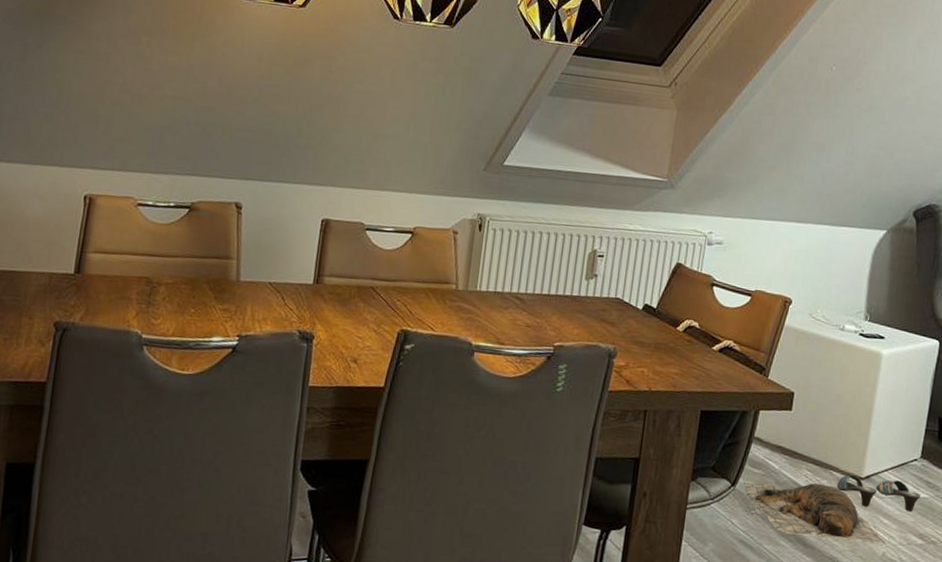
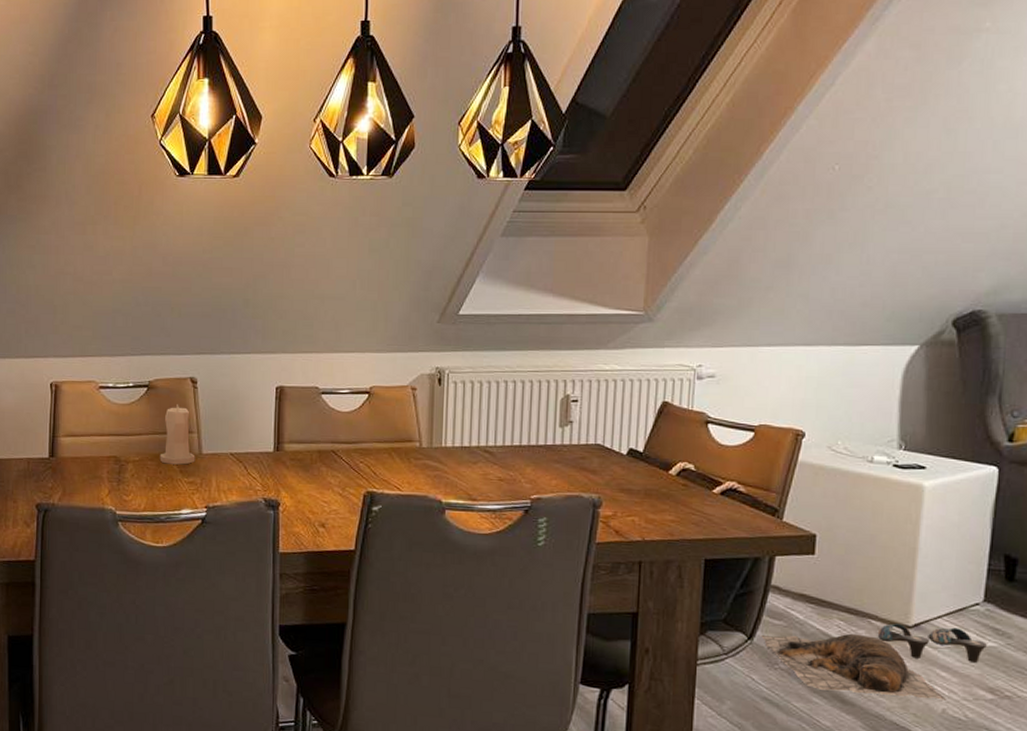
candle: none [194,227,233,291] -> present [159,403,195,465]

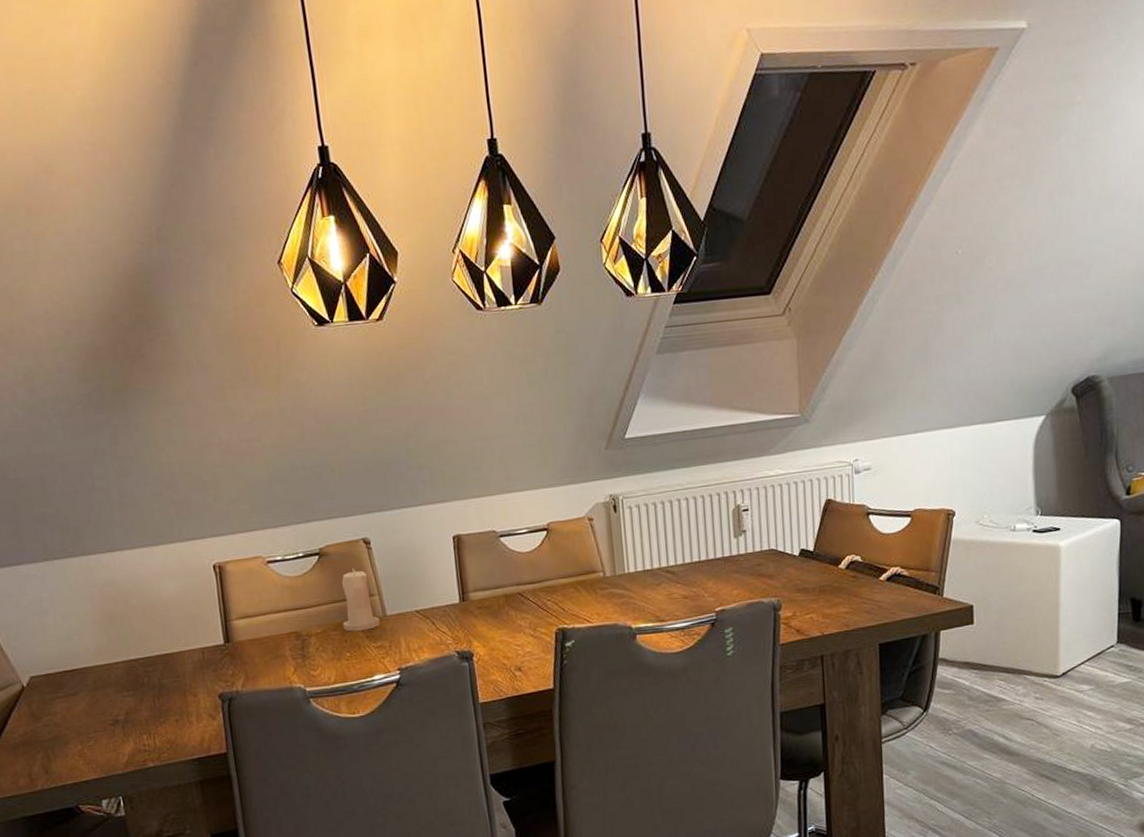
cat: present [761,633,946,700] -> none [935,690,1093,746]
slippers: present [877,624,987,662] -> none [1032,670,1123,704]

